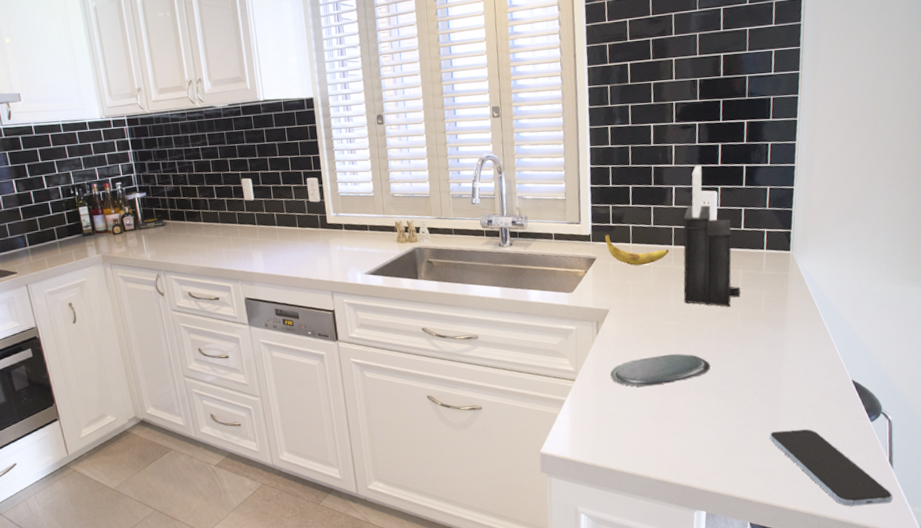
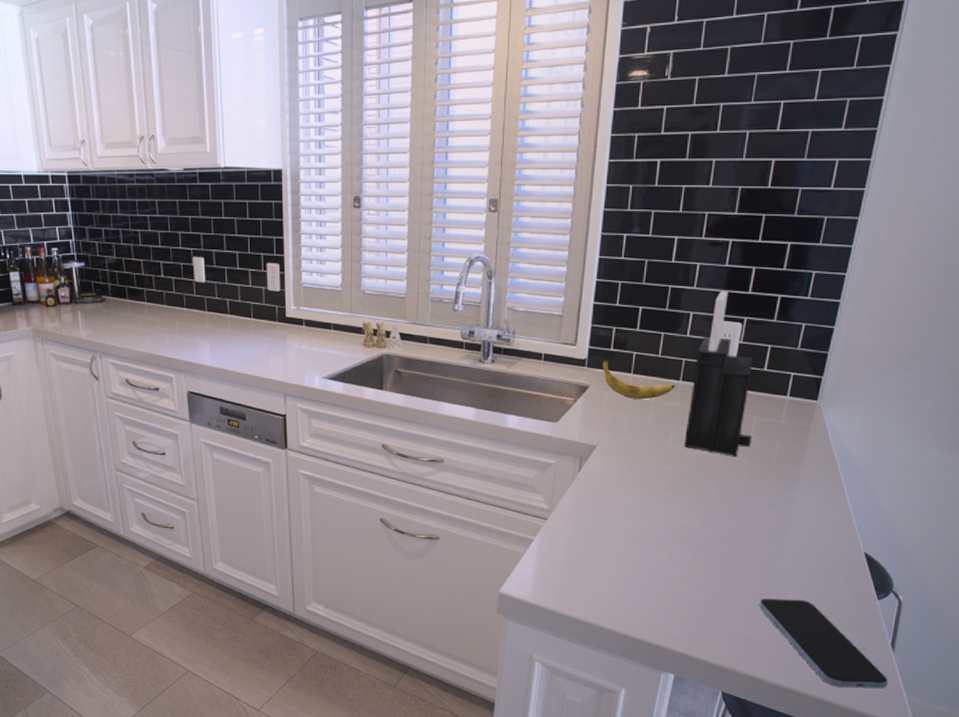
oval tray: present [610,353,711,387] -> none [588,502,704,535]

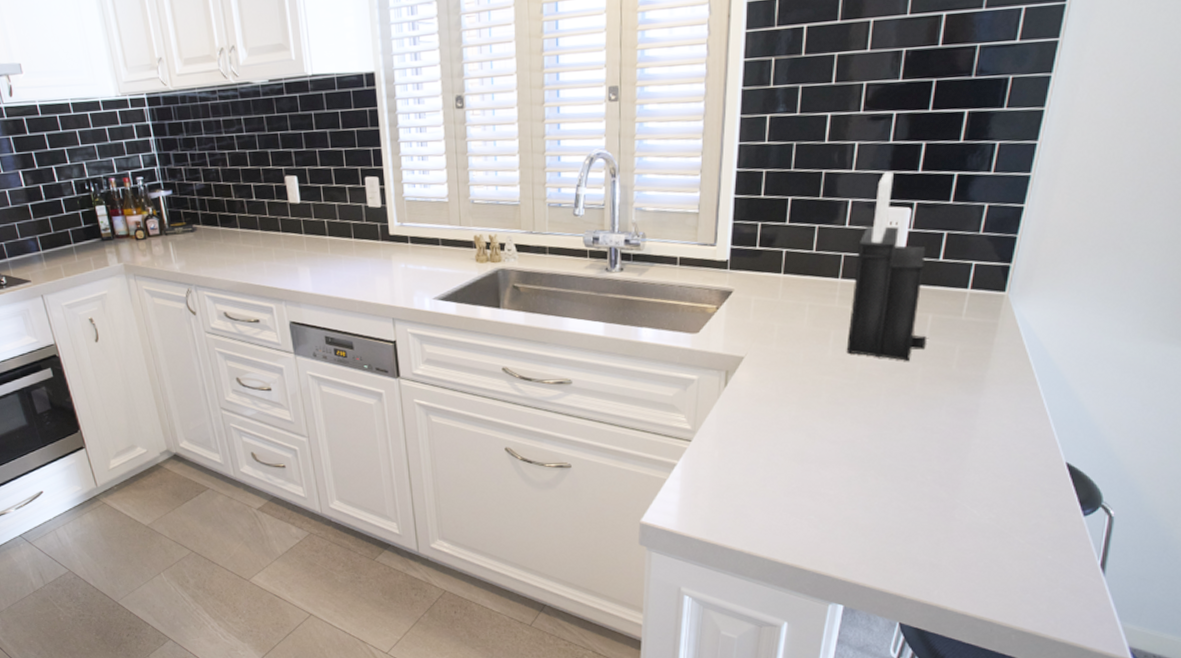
banana: present [603,358,675,399] -> none [748,258,833,302]
smartphone: present [759,599,889,689] -> none [940,518,1099,616]

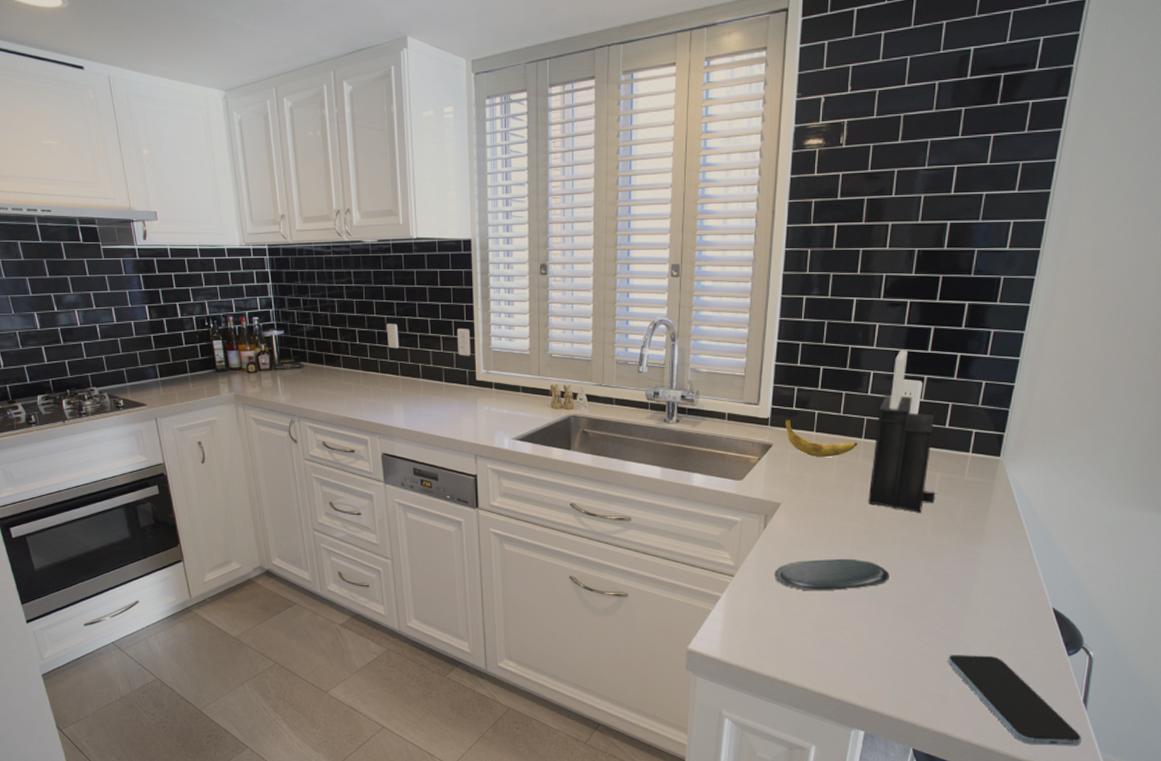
oval tray: none [738,415,872,454] -> present [775,558,889,591]
banana: none [748,258,833,302] -> present [786,417,857,457]
smartphone: none [940,518,1099,616] -> present [948,655,1082,746]

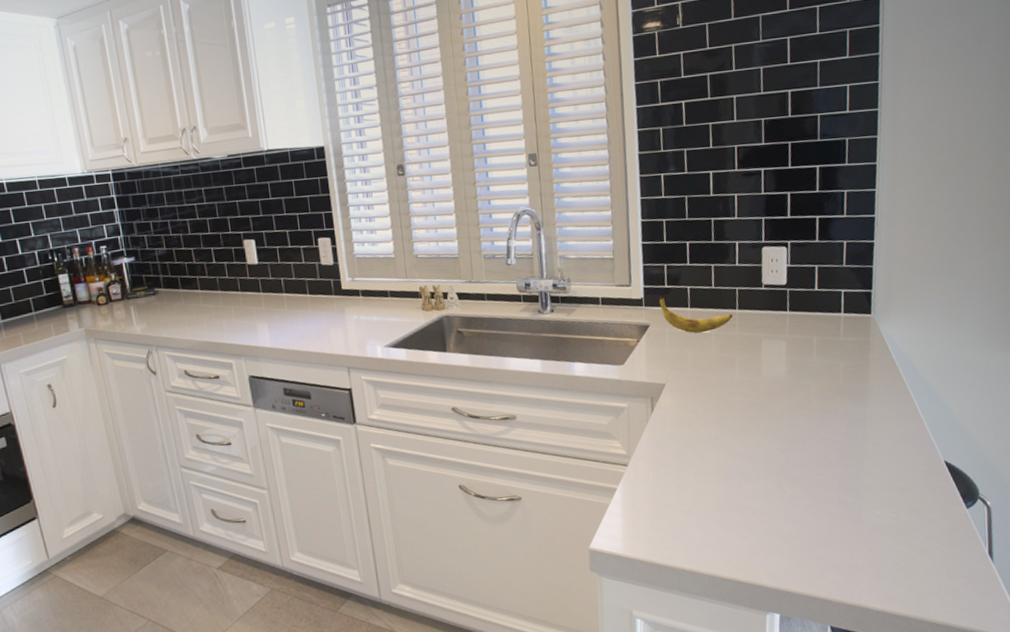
oval tray: present [775,558,889,591] -> none [668,433,783,472]
knife block: present [868,350,936,514] -> none [748,218,816,380]
smartphone: present [948,655,1082,746] -> none [851,517,994,606]

